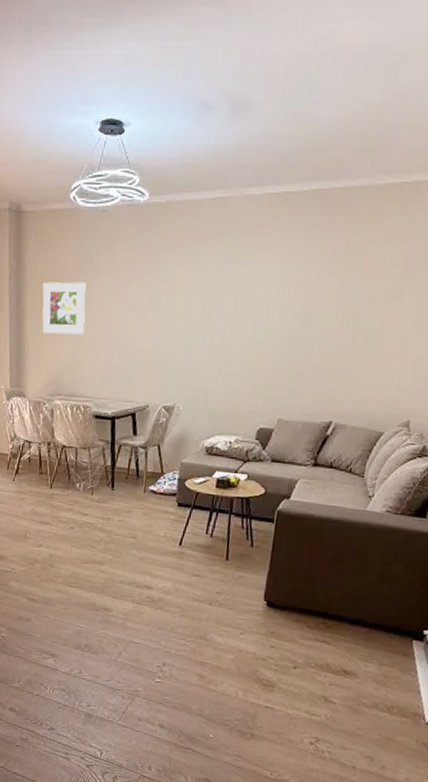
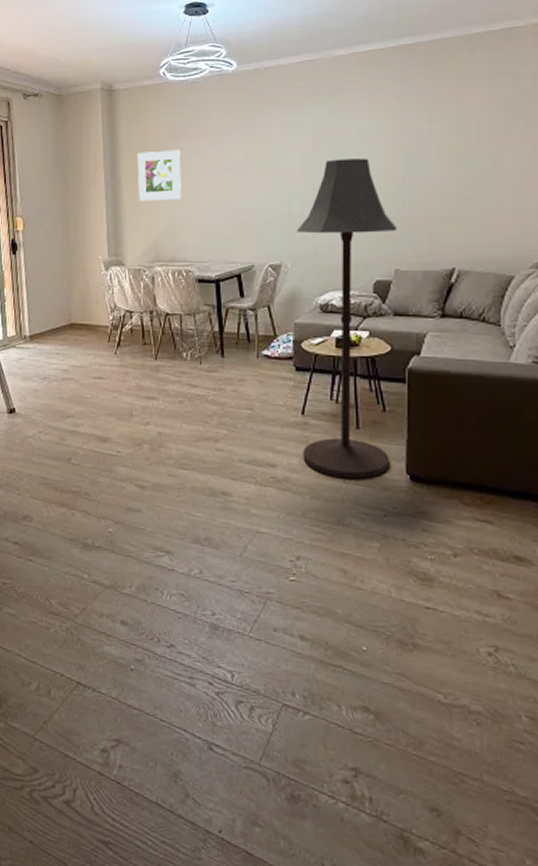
floor lamp: none [176,305,286,603] -> present [296,158,397,479]

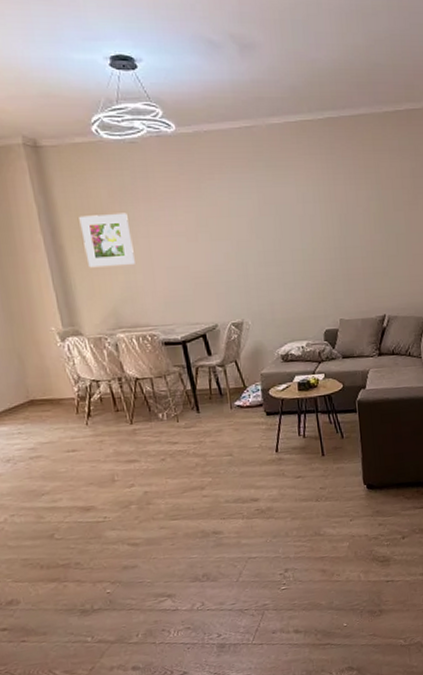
floor lamp: present [296,158,397,479] -> none [253,222,351,499]

